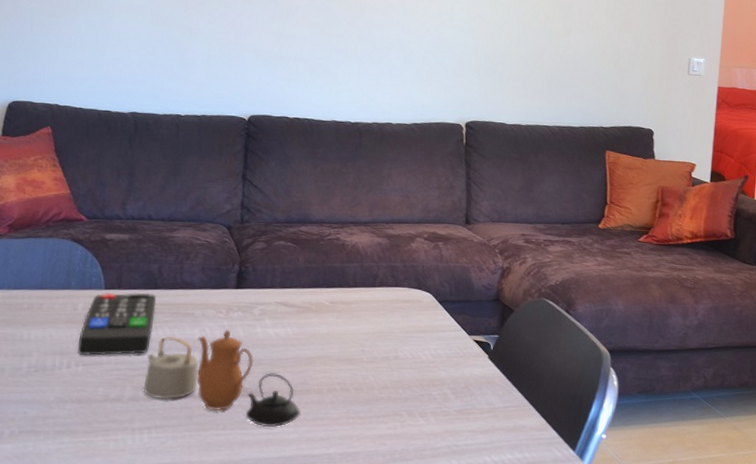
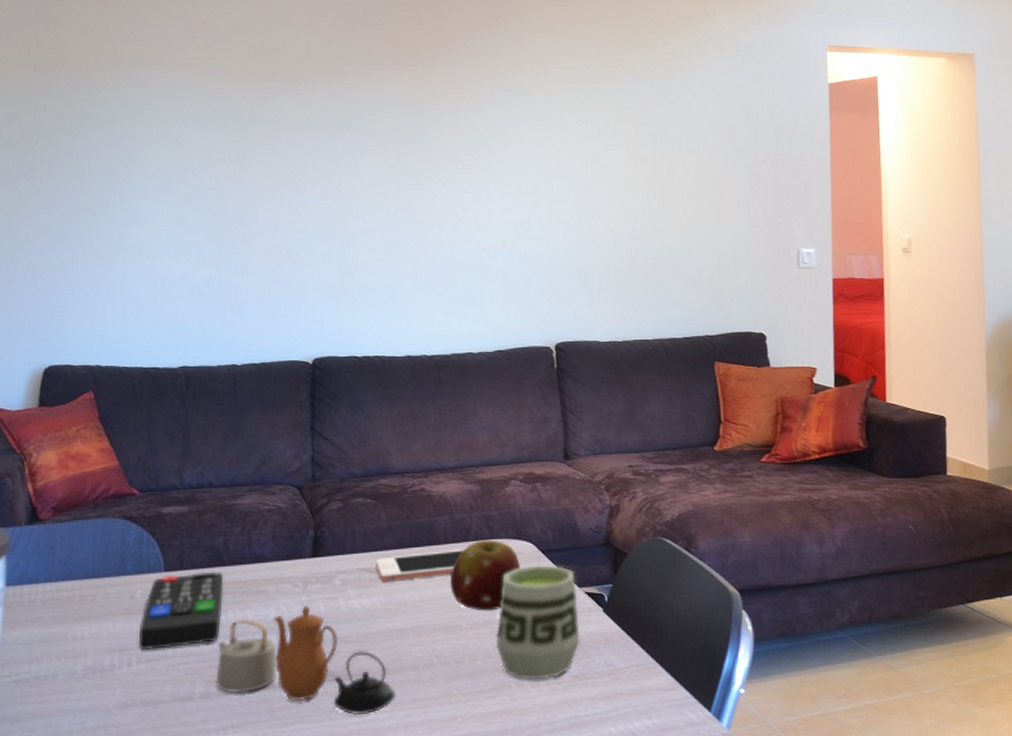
cell phone: none [291,293,370,316] -> present [375,550,464,582]
fruit: none [355,287,419,349] -> present [450,540,520,611]
cup: none [391,312,467,412] -> present [495,564,580,681]

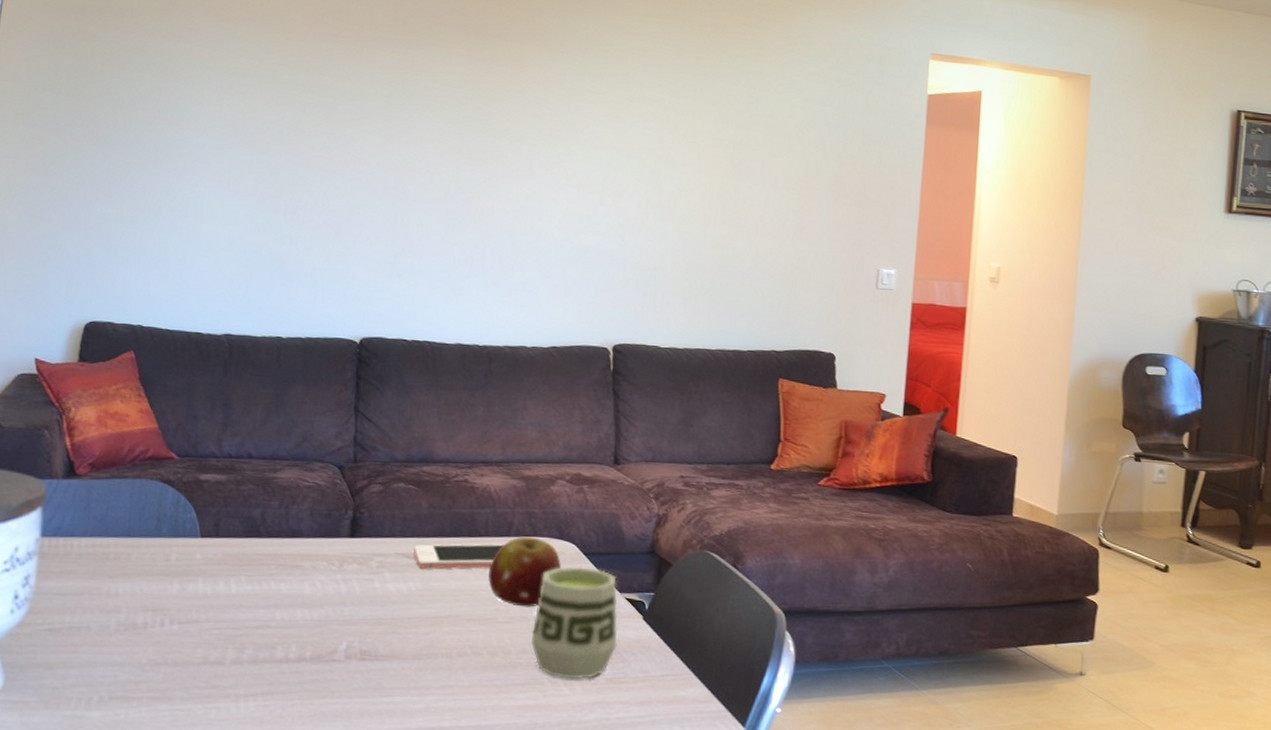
remote control: present [139,571,224,651] -> none [172,540,260,613]
teapot: present [215,605,396,716] -> none [247,584,427,696]

